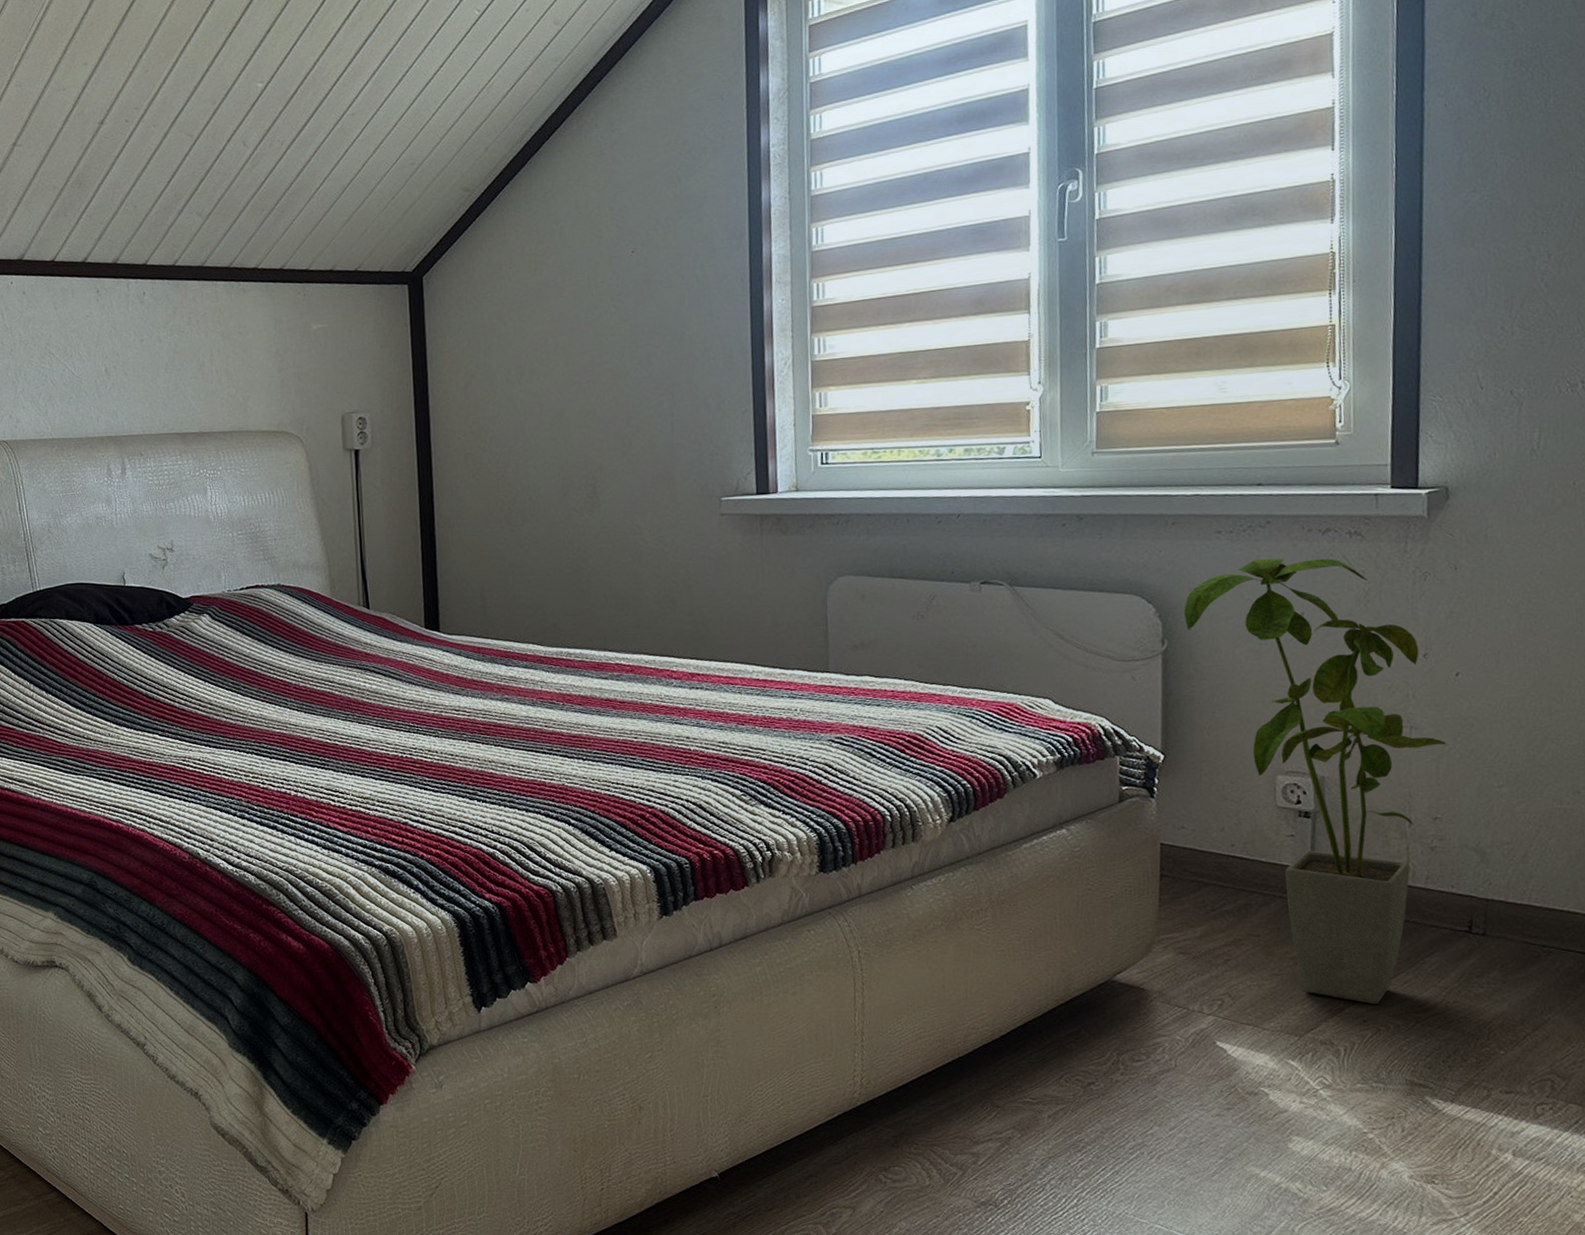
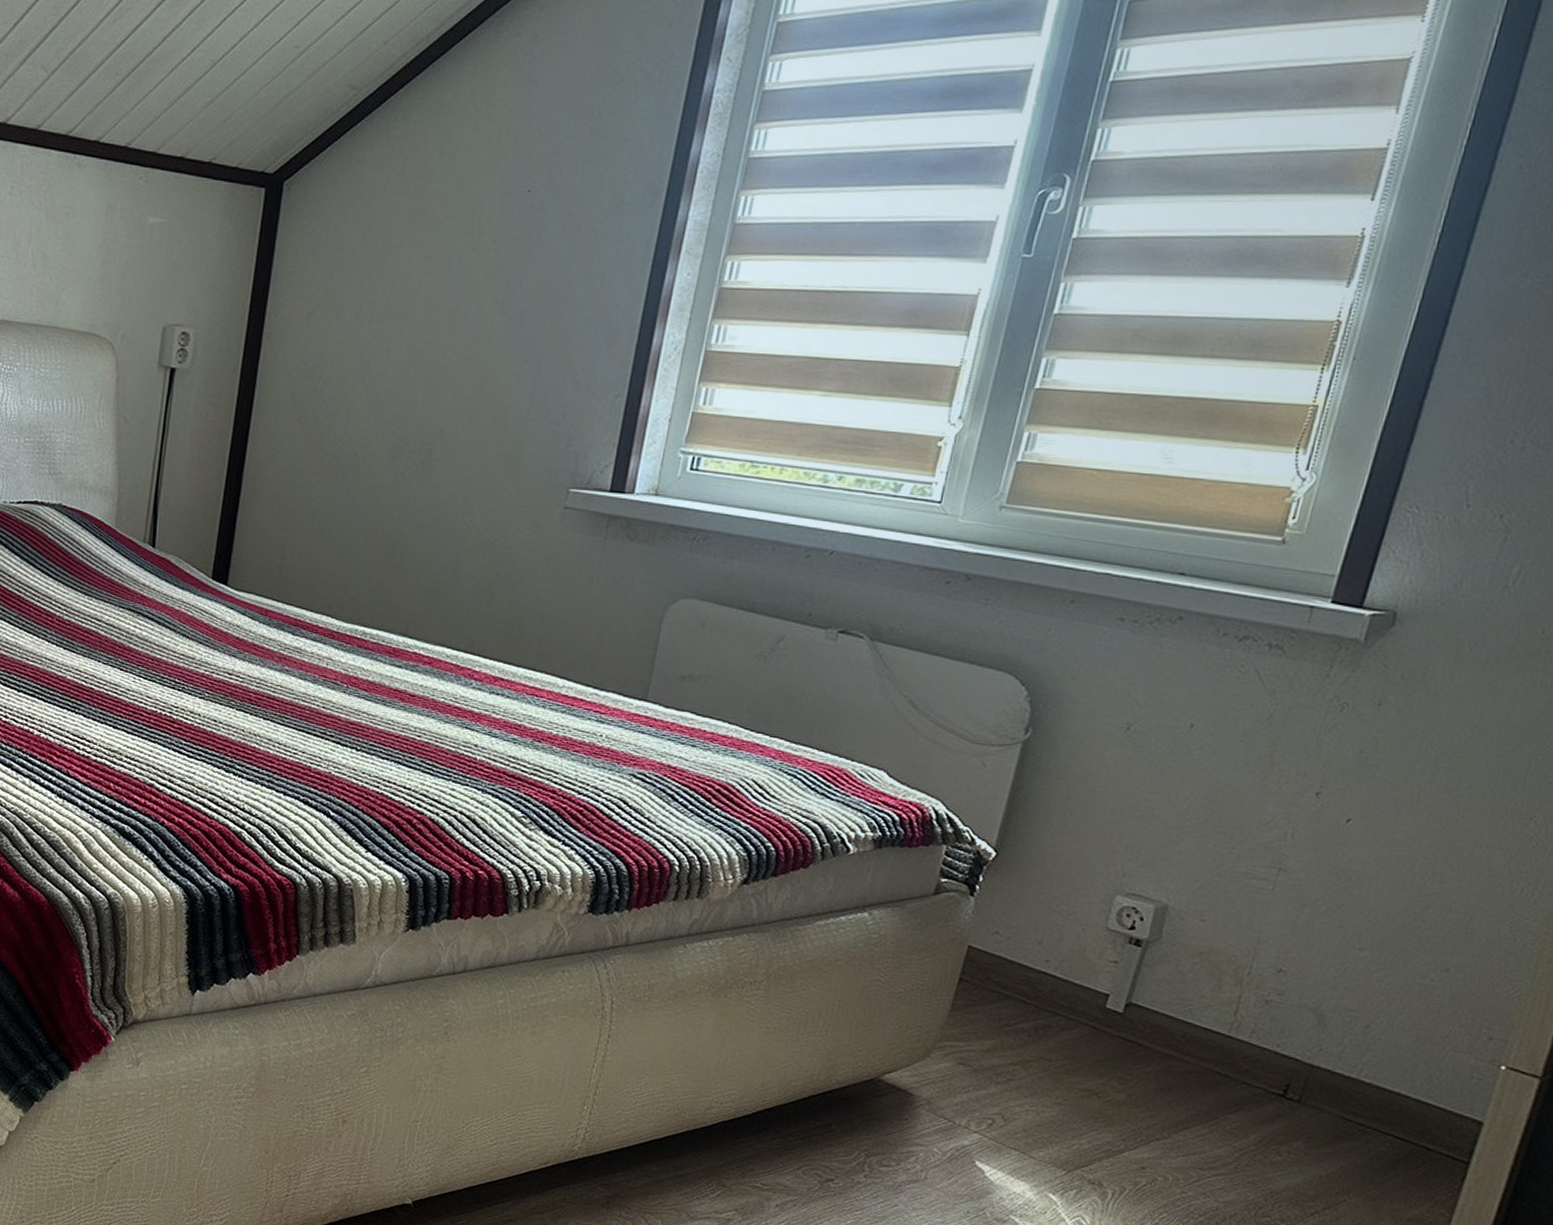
house plant: present [1184,558,1448,1005] -> none [1057,657,1316,1153]

